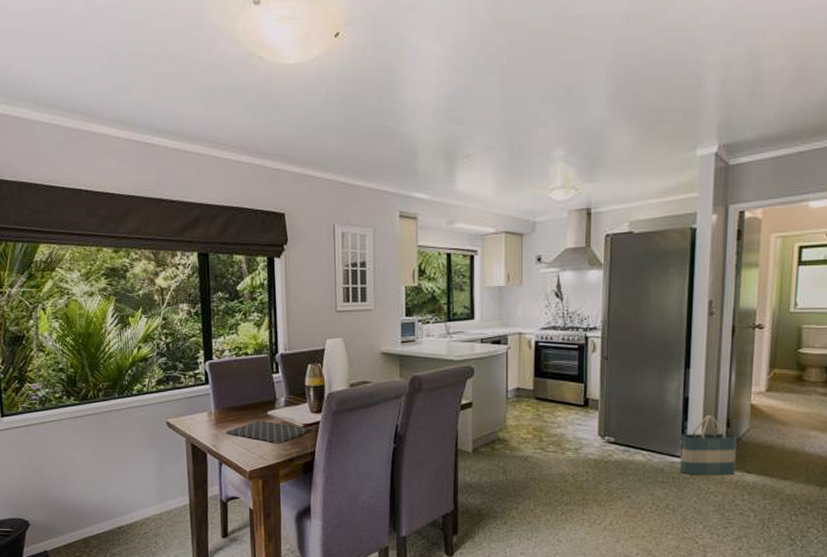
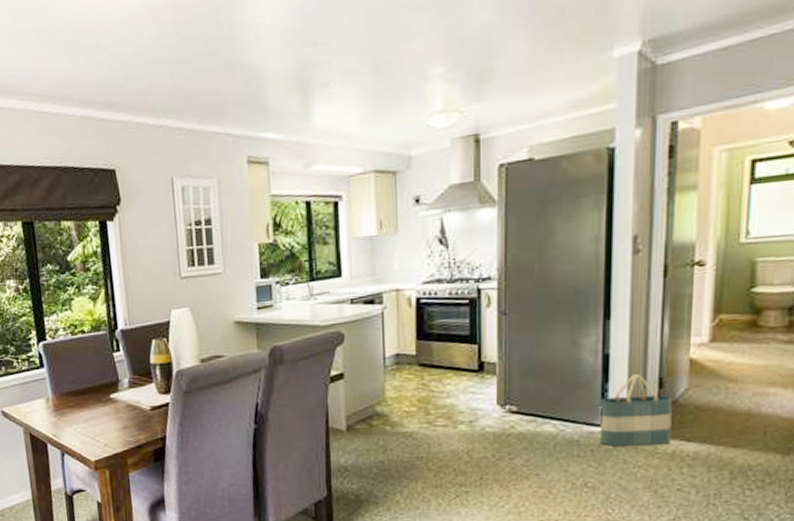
placemat: present [225,420,311,444] -> none [65,405,160,430]

